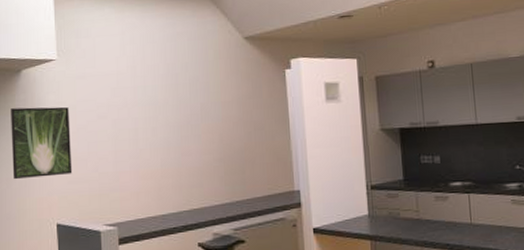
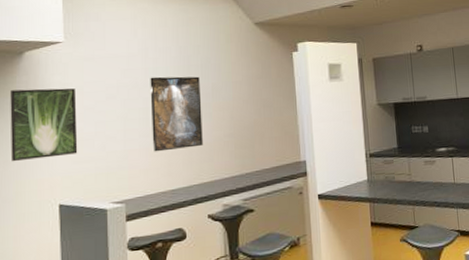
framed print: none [139,96,192,175] -> present [150,76,203,152]

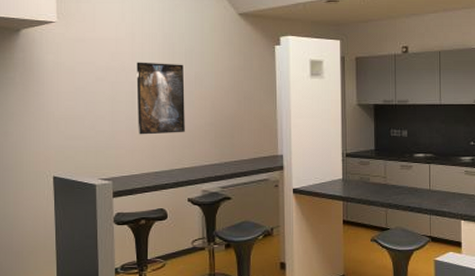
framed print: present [10,88,78,162] -> none [9,66,70,134]

